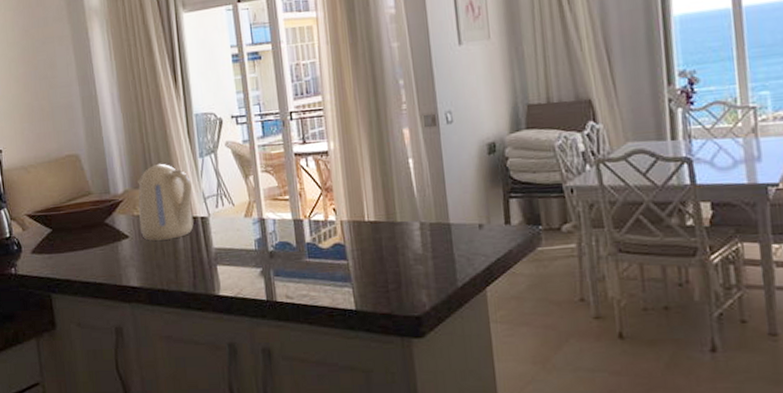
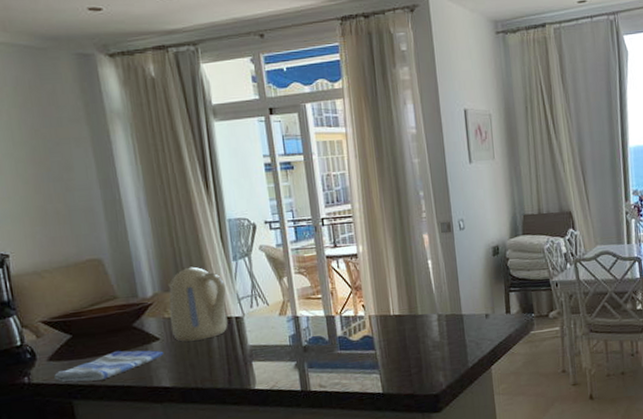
dish towel: none [36,246,133,276] -> present [54,350,164,382]

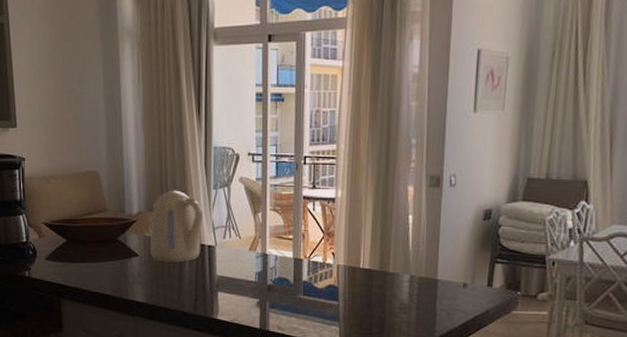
dish towel: present [54,350,164,382] -> none [49,260,141,285]

